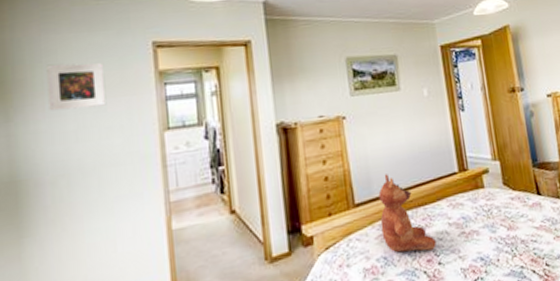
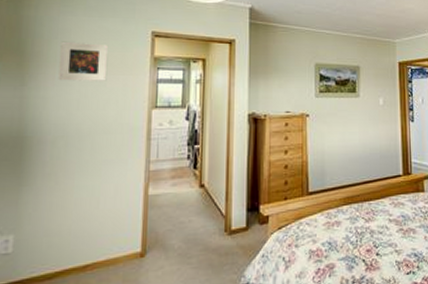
teddy bear: present [378,174,437,253] -> none [329,169,376,242]

